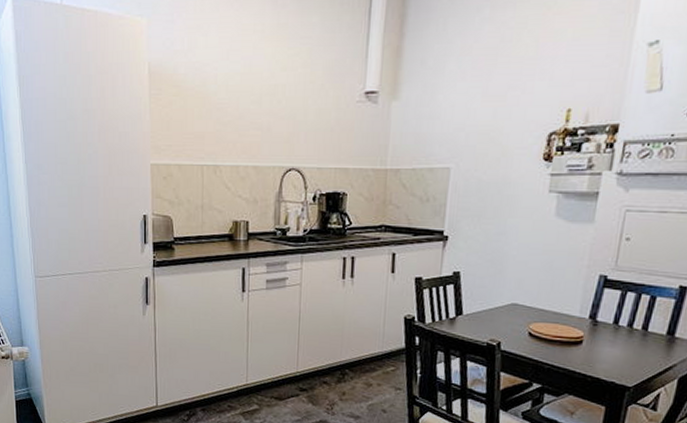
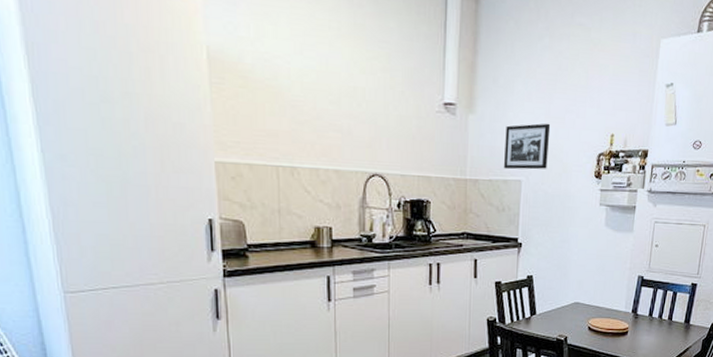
picture frame: none [430,103,489,157] -> present [504,123,551,170]

